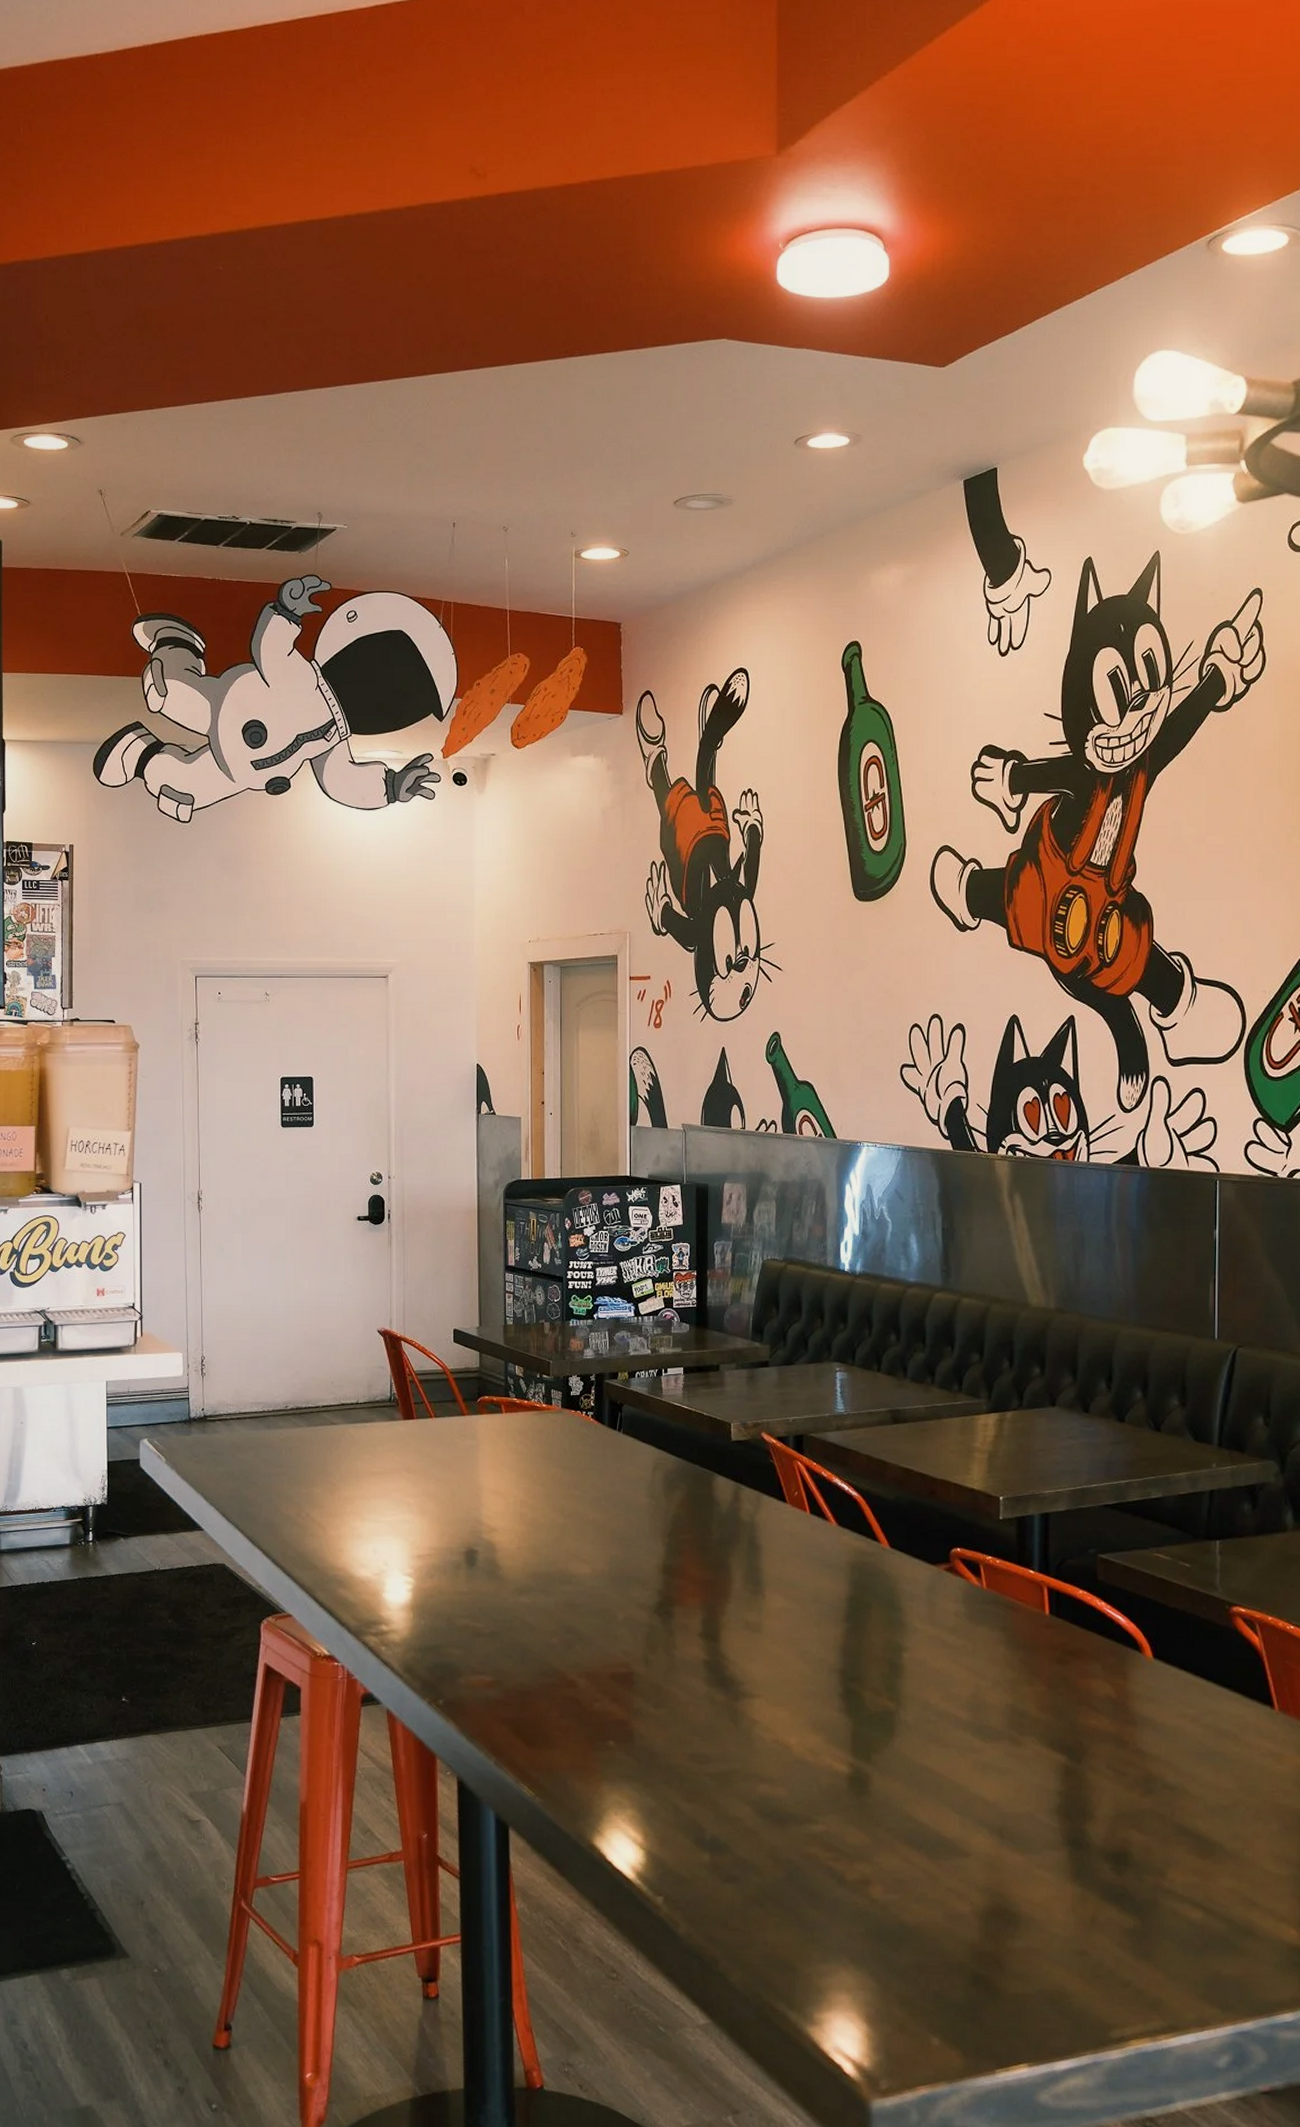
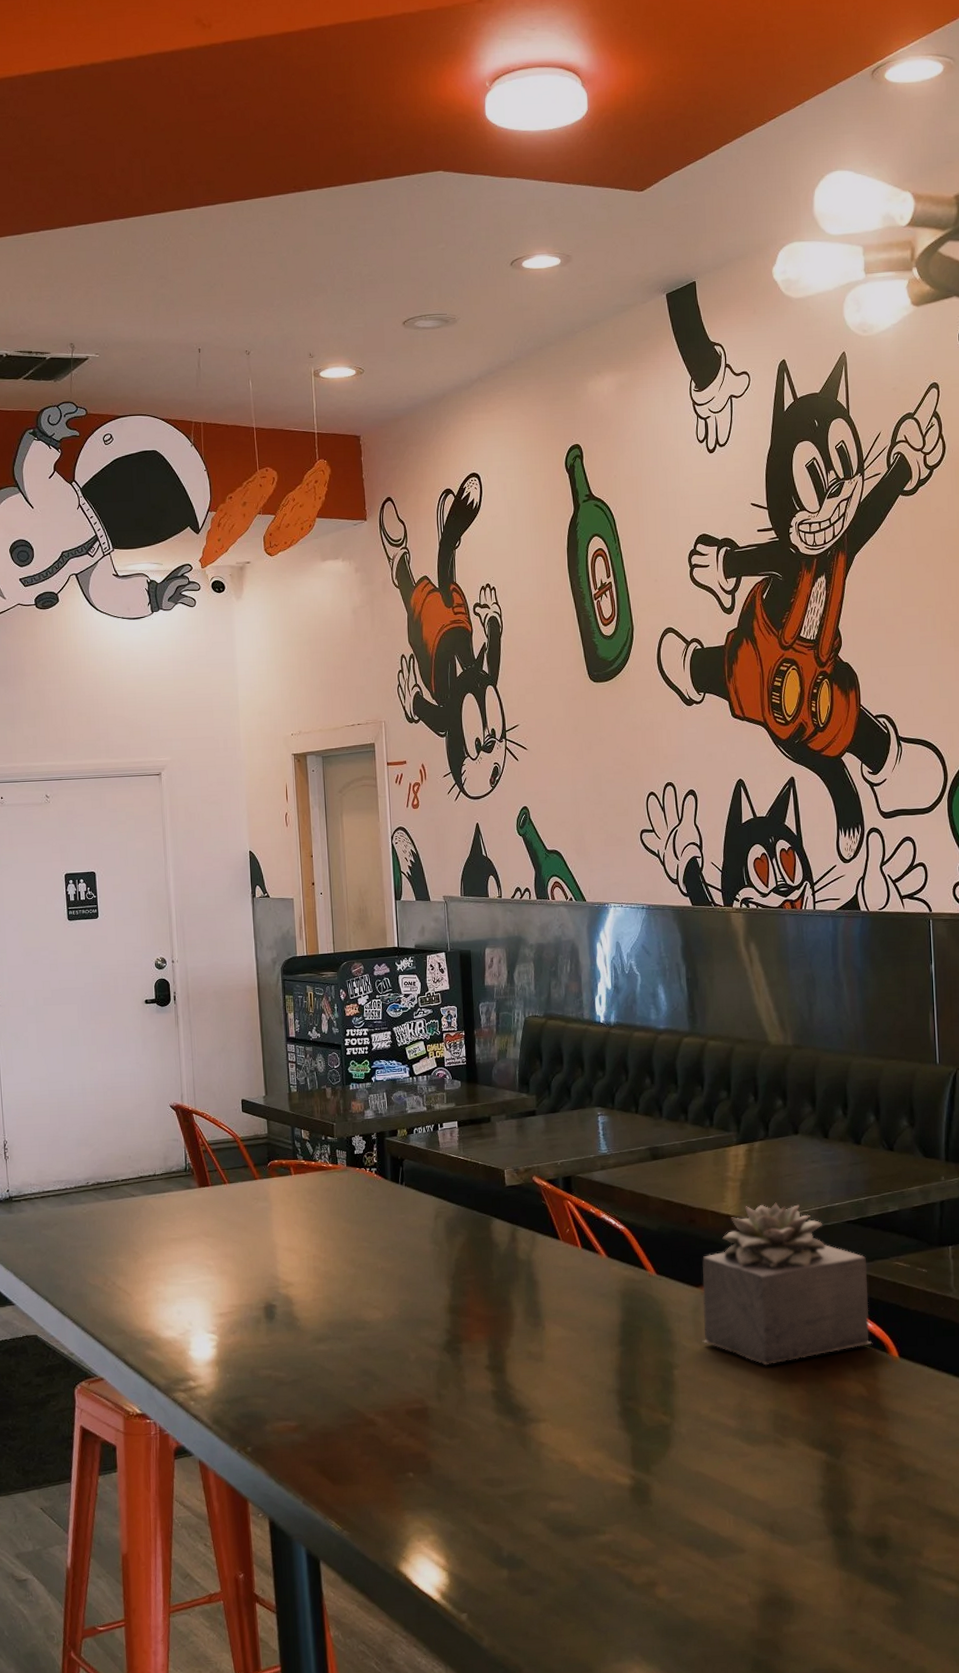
succulent plant: none [936,1479,1124,1655] -> present [702,1202,872,1365]

